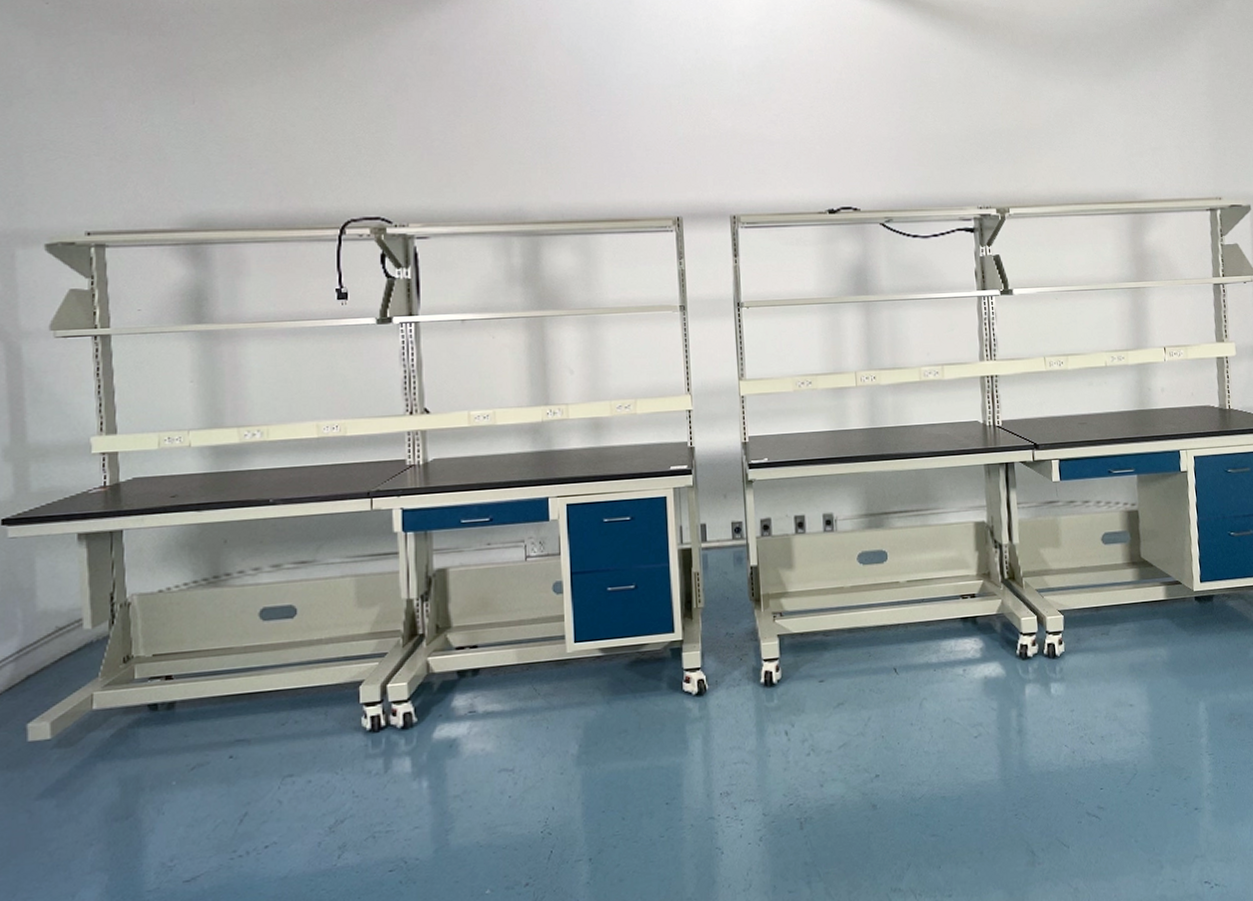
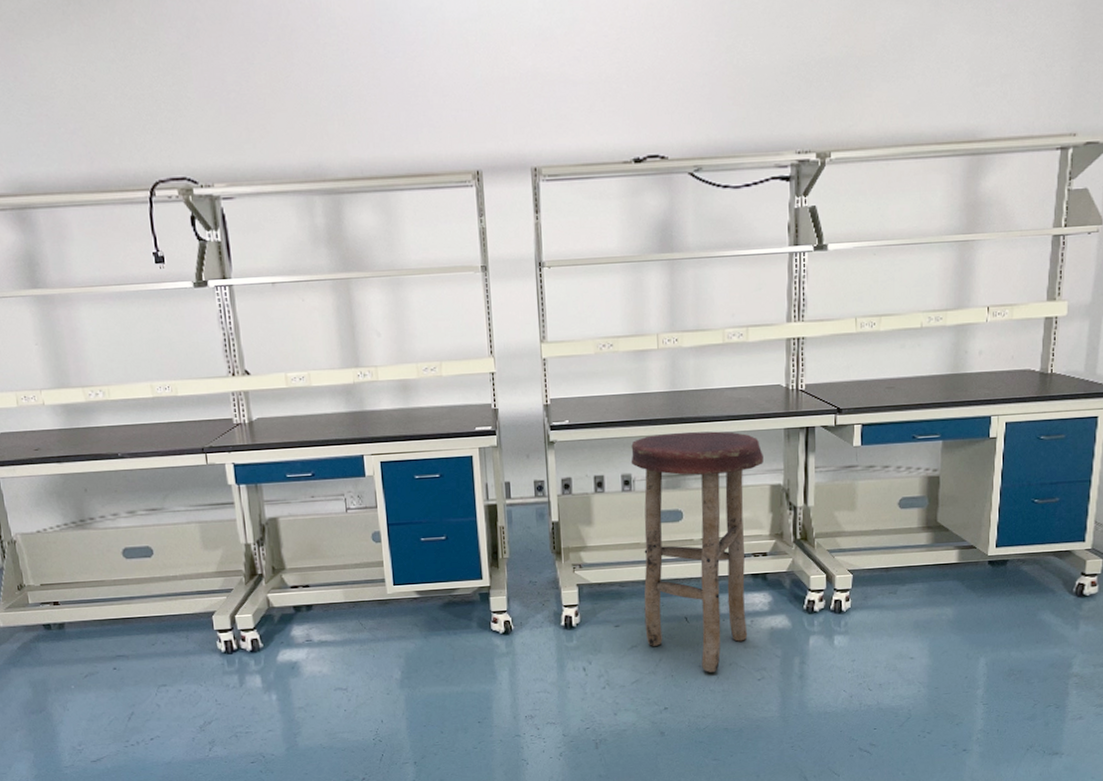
stool: none [832,468,966,731] -> present [631,431,763,672]

